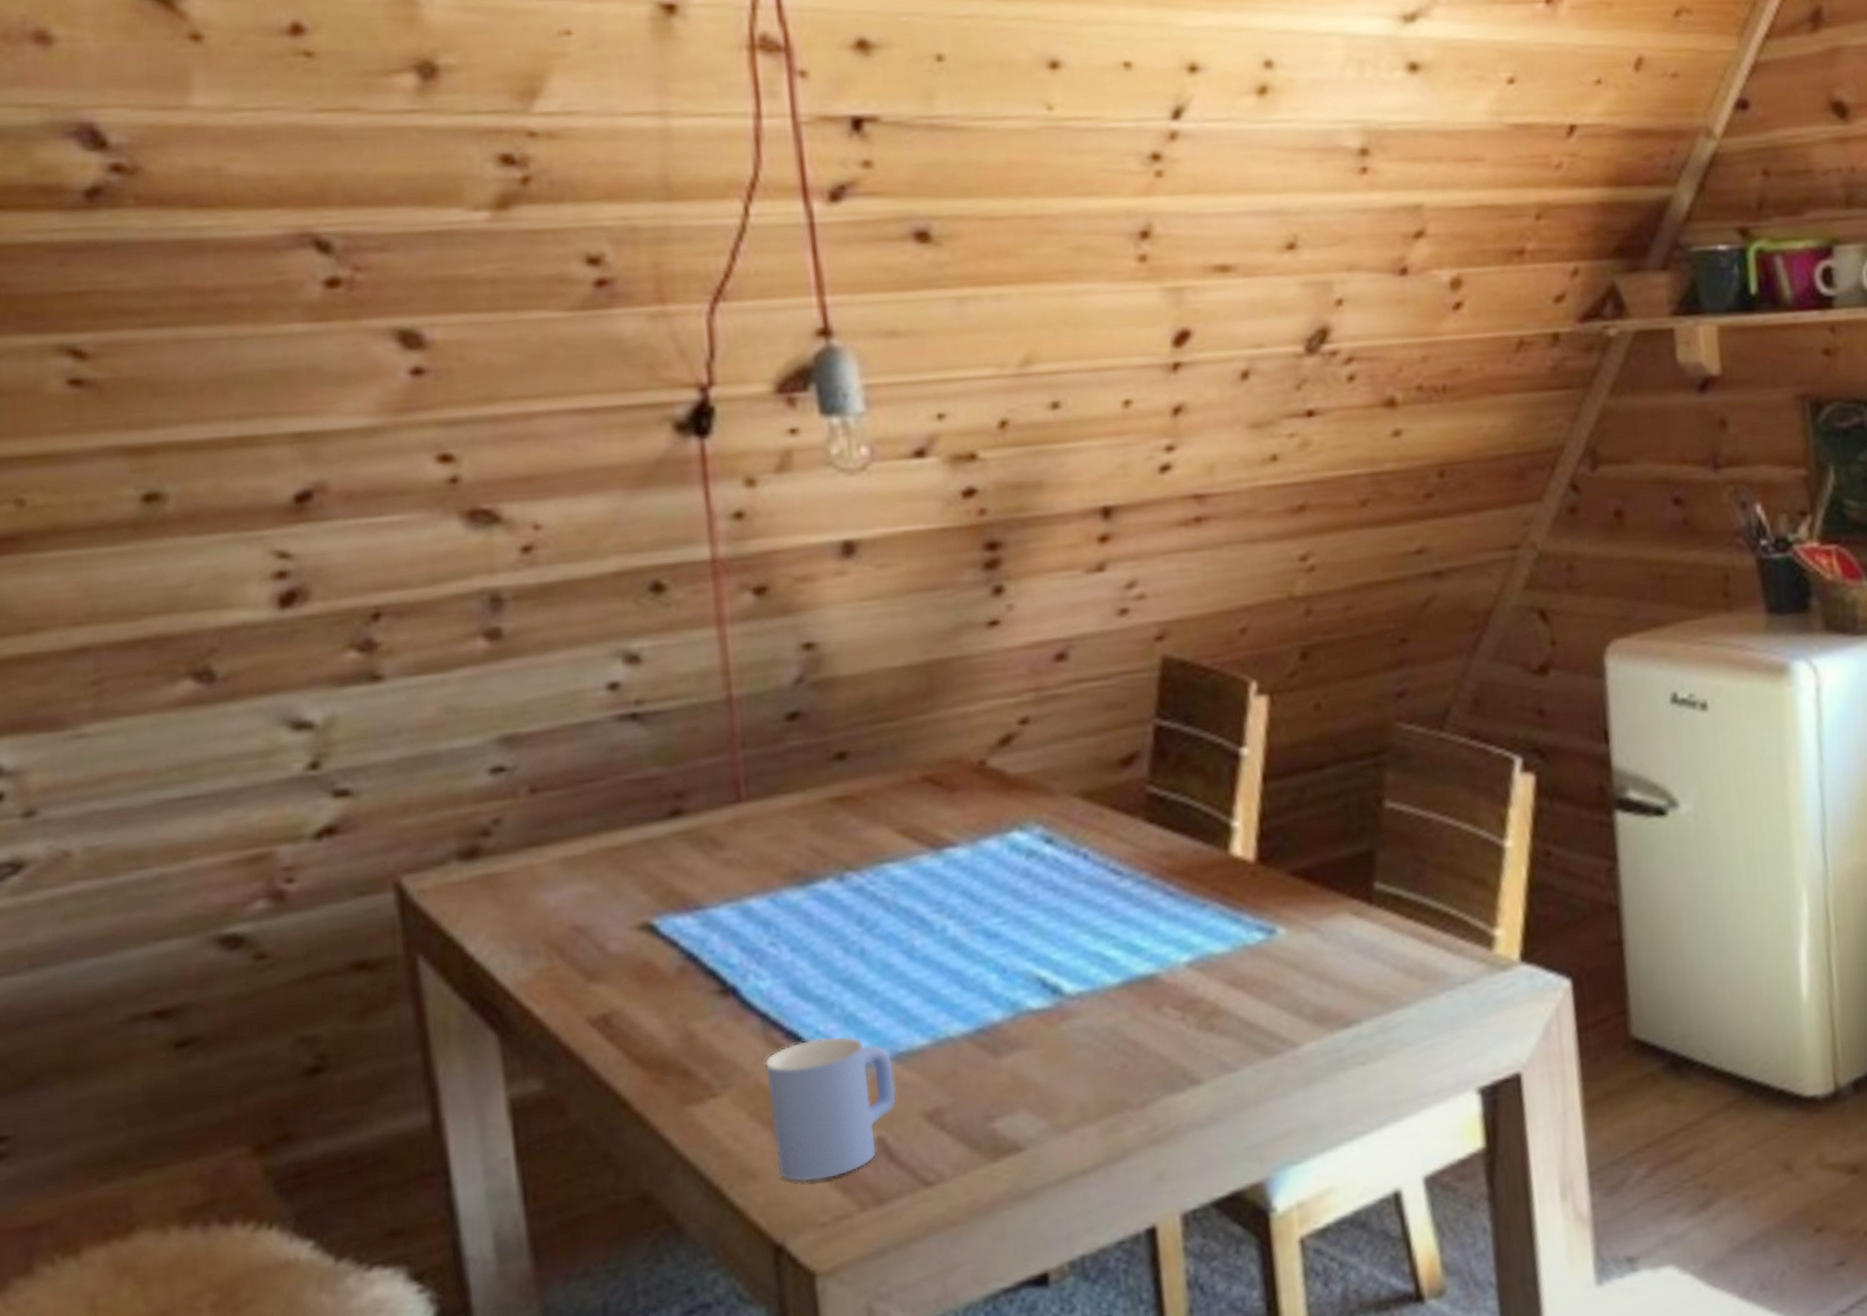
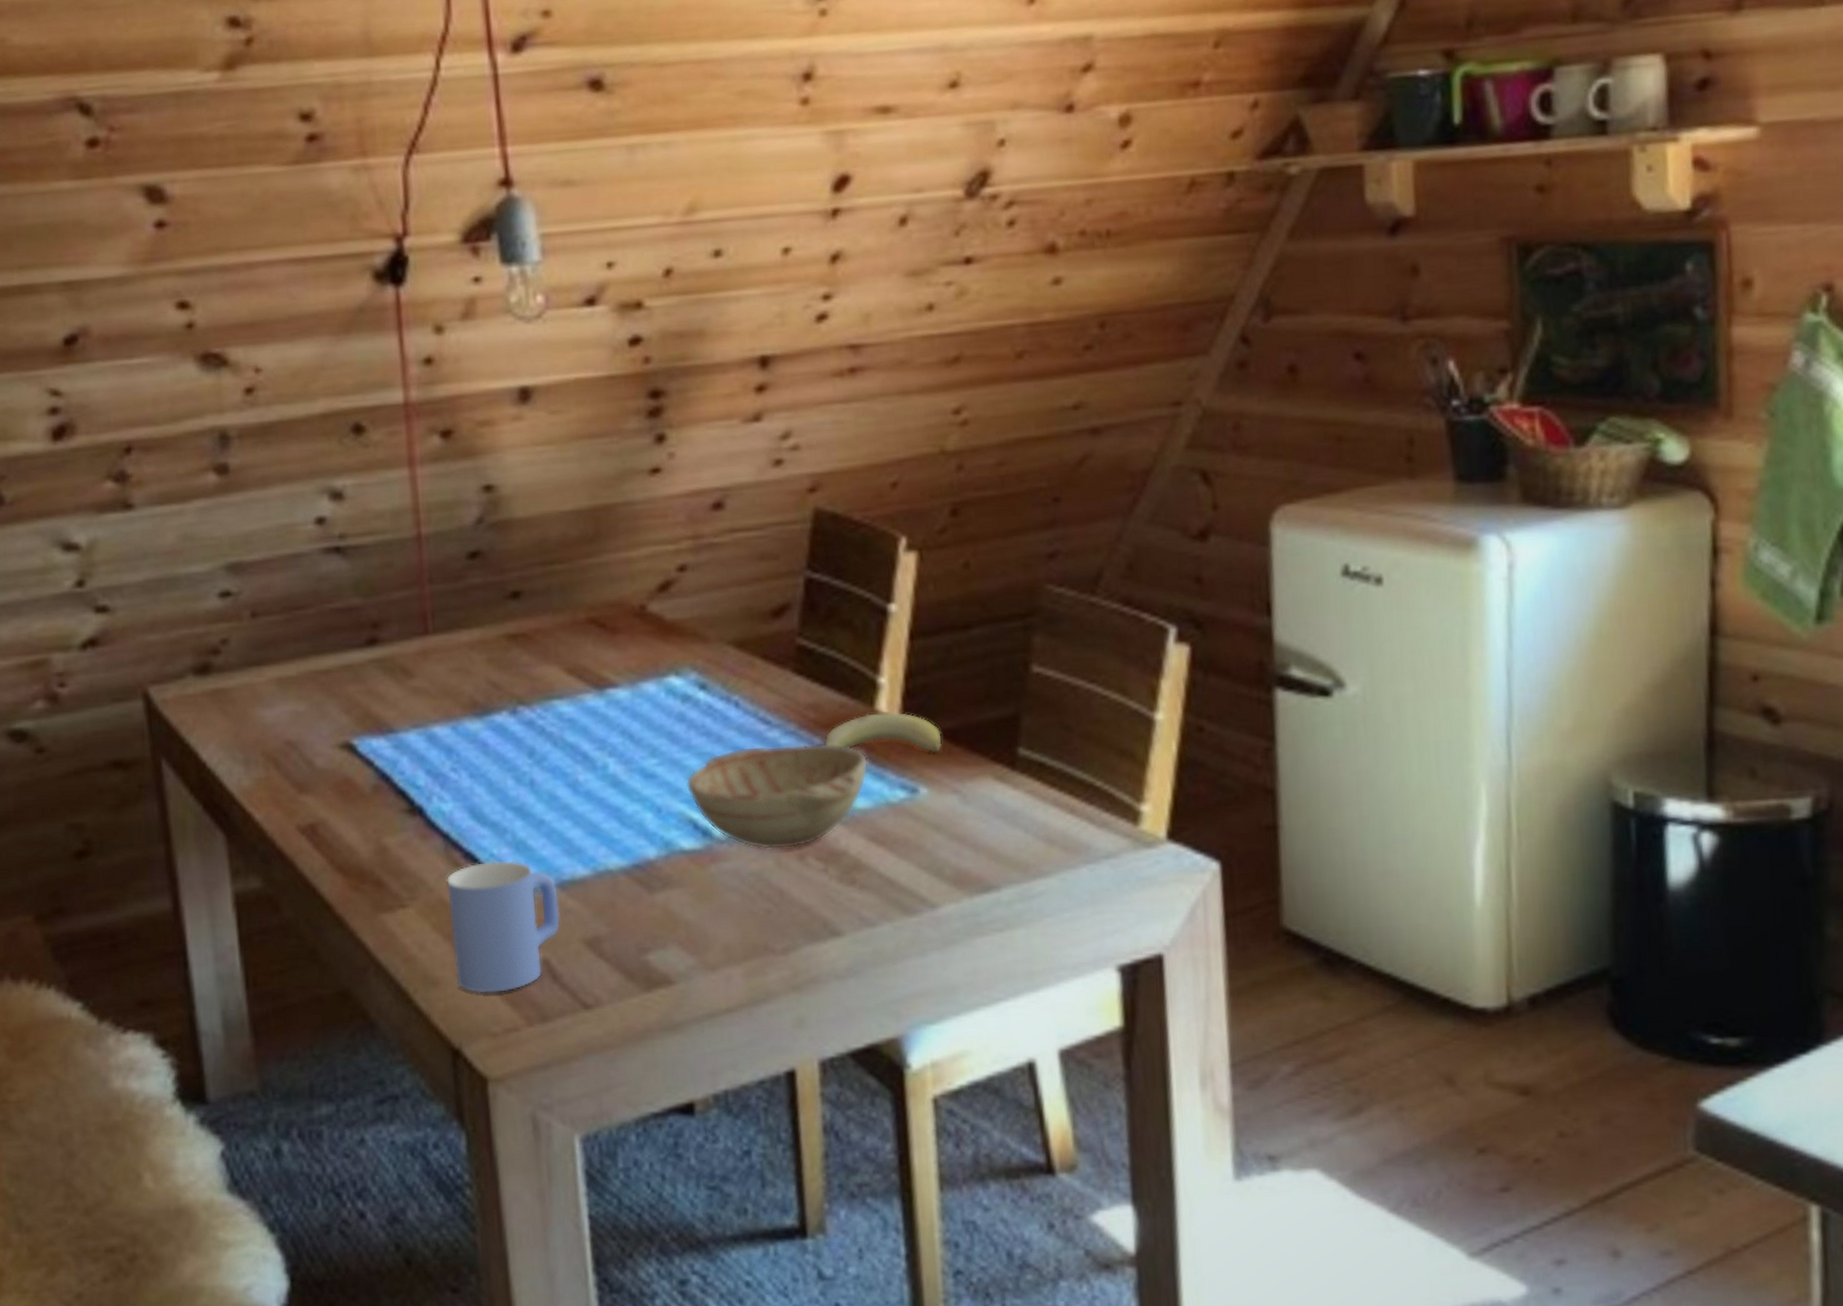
decorative bowl: none [1032,890,1225,1003] -> present [685,743,869,850]
fruit: none [1177,854,1298,894] -> present [823,712,942,753]

